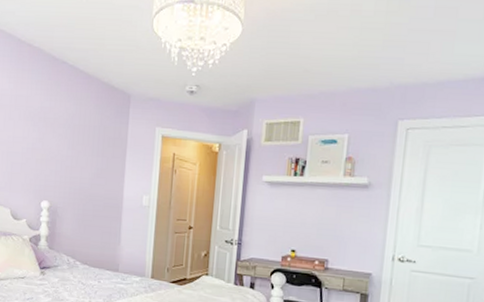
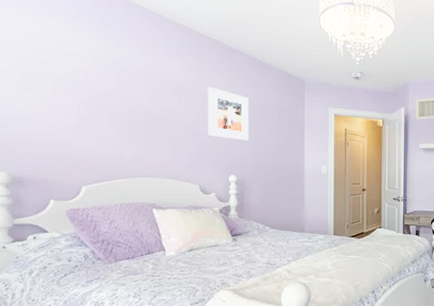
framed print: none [23,100,68,163] -> present [207,87,249,141]

